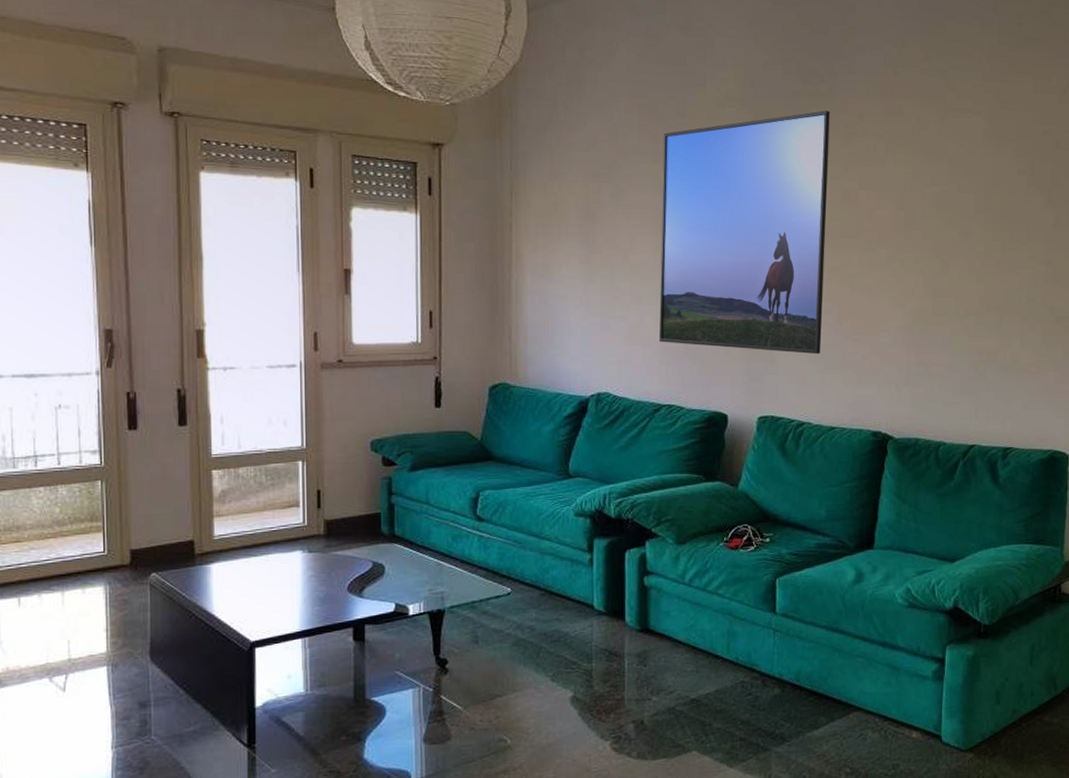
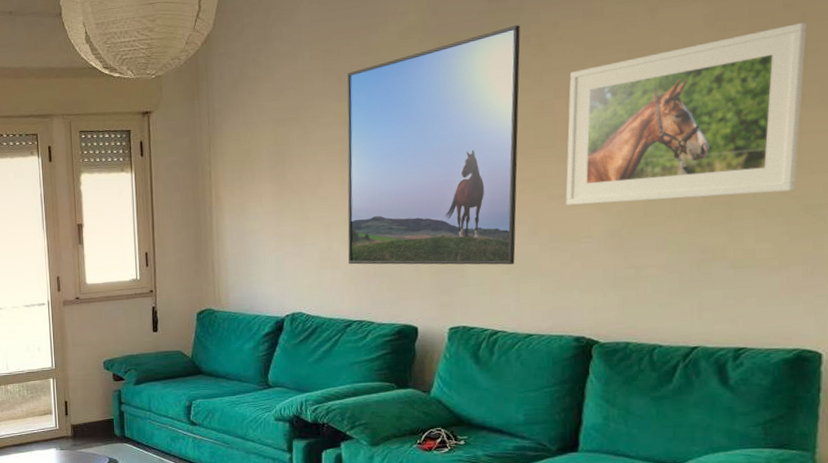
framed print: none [867,149,1060,302] -> present [566,22,807,205]

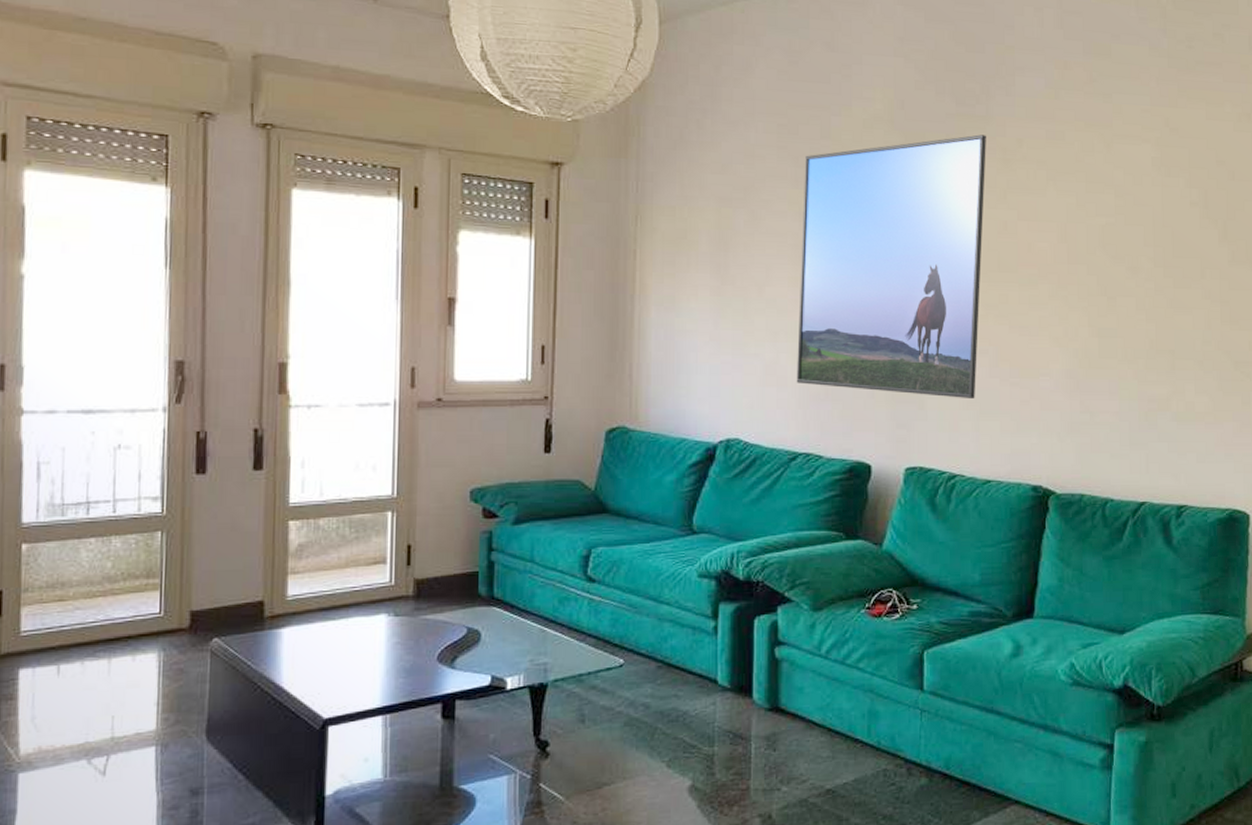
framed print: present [566,22,807,205] -> none [1026,180,1235,346]

